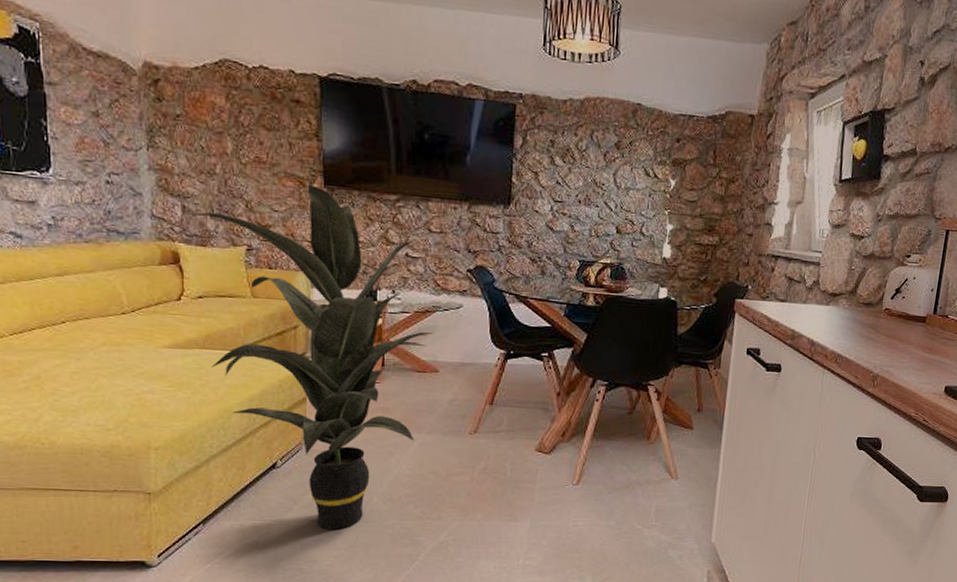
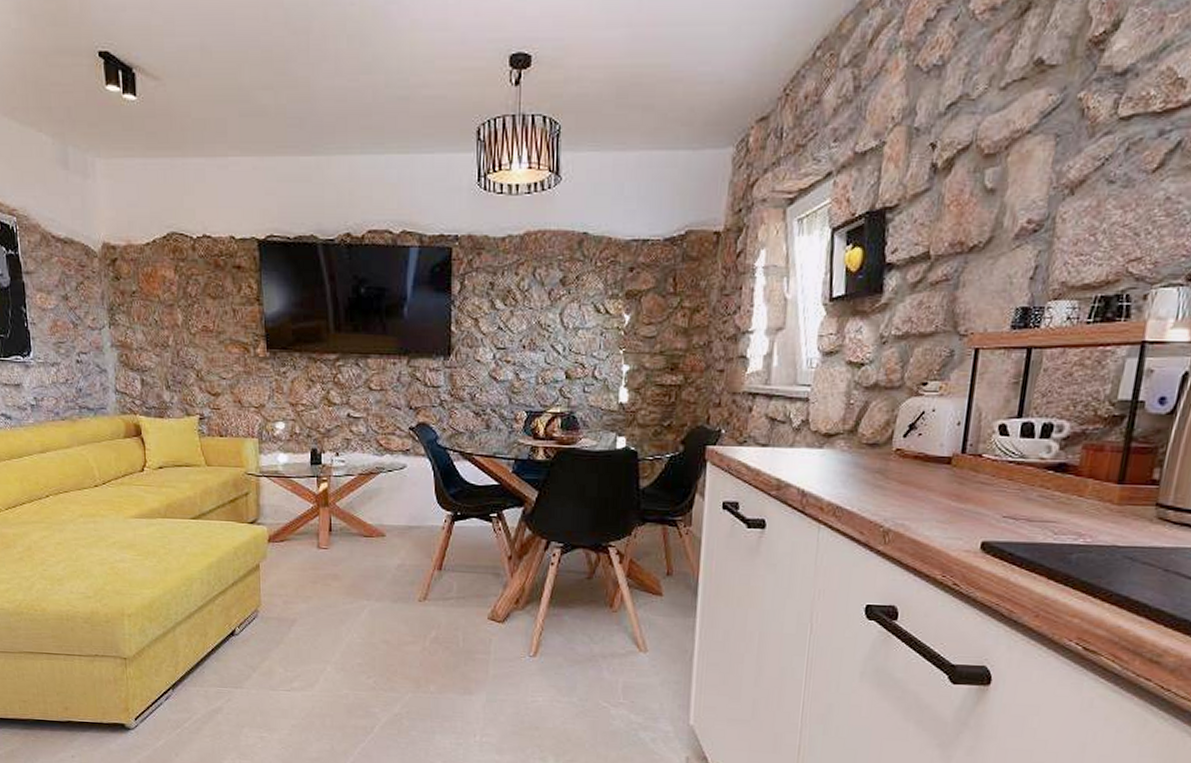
indoor plant: present [187,183,434,529] -> none [146,349,379,698]

